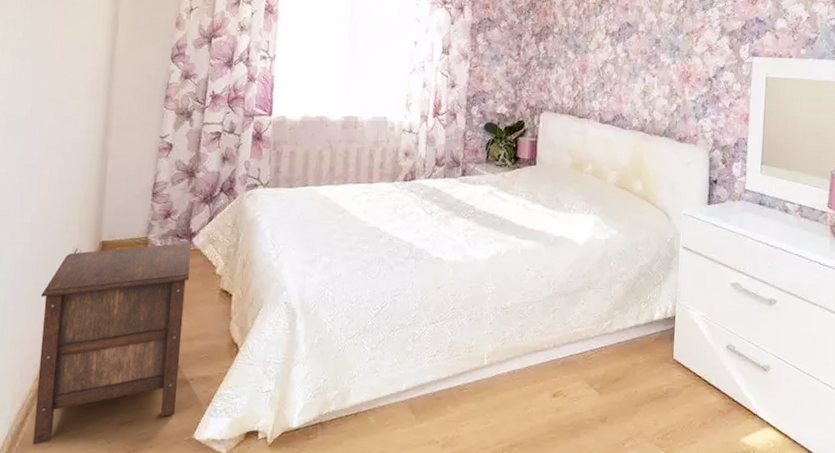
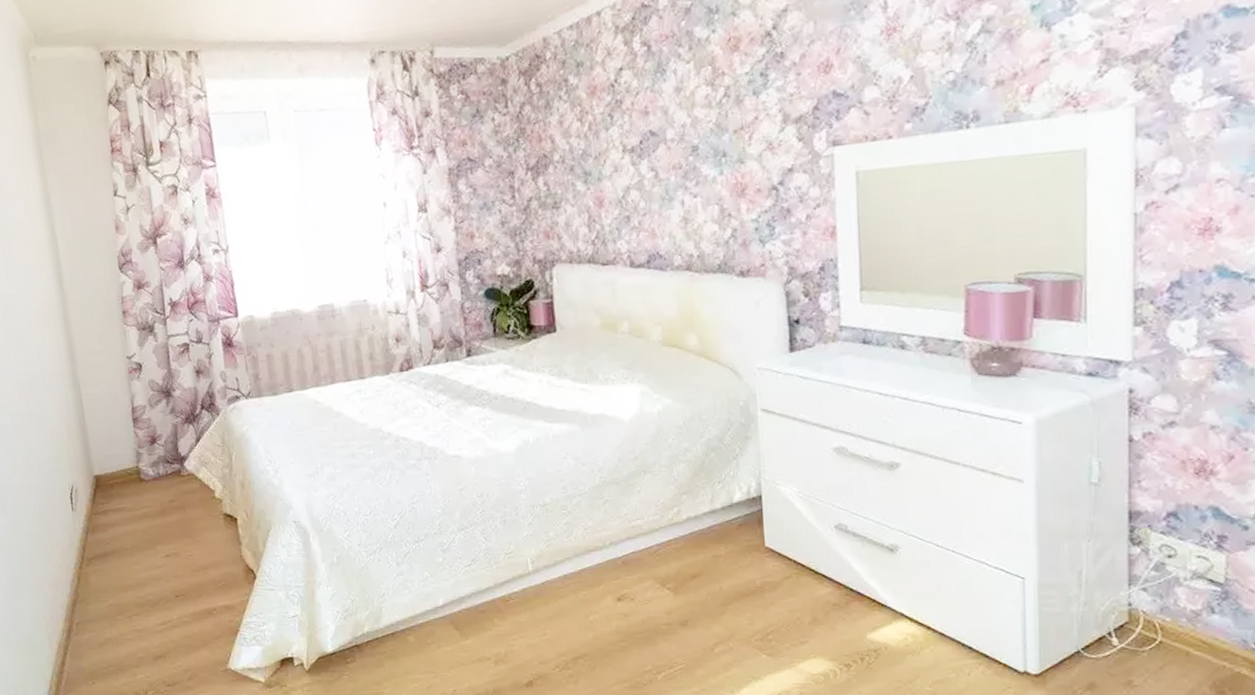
nightstand: present [32,243,191,445] -> none [50,469,206,683]

